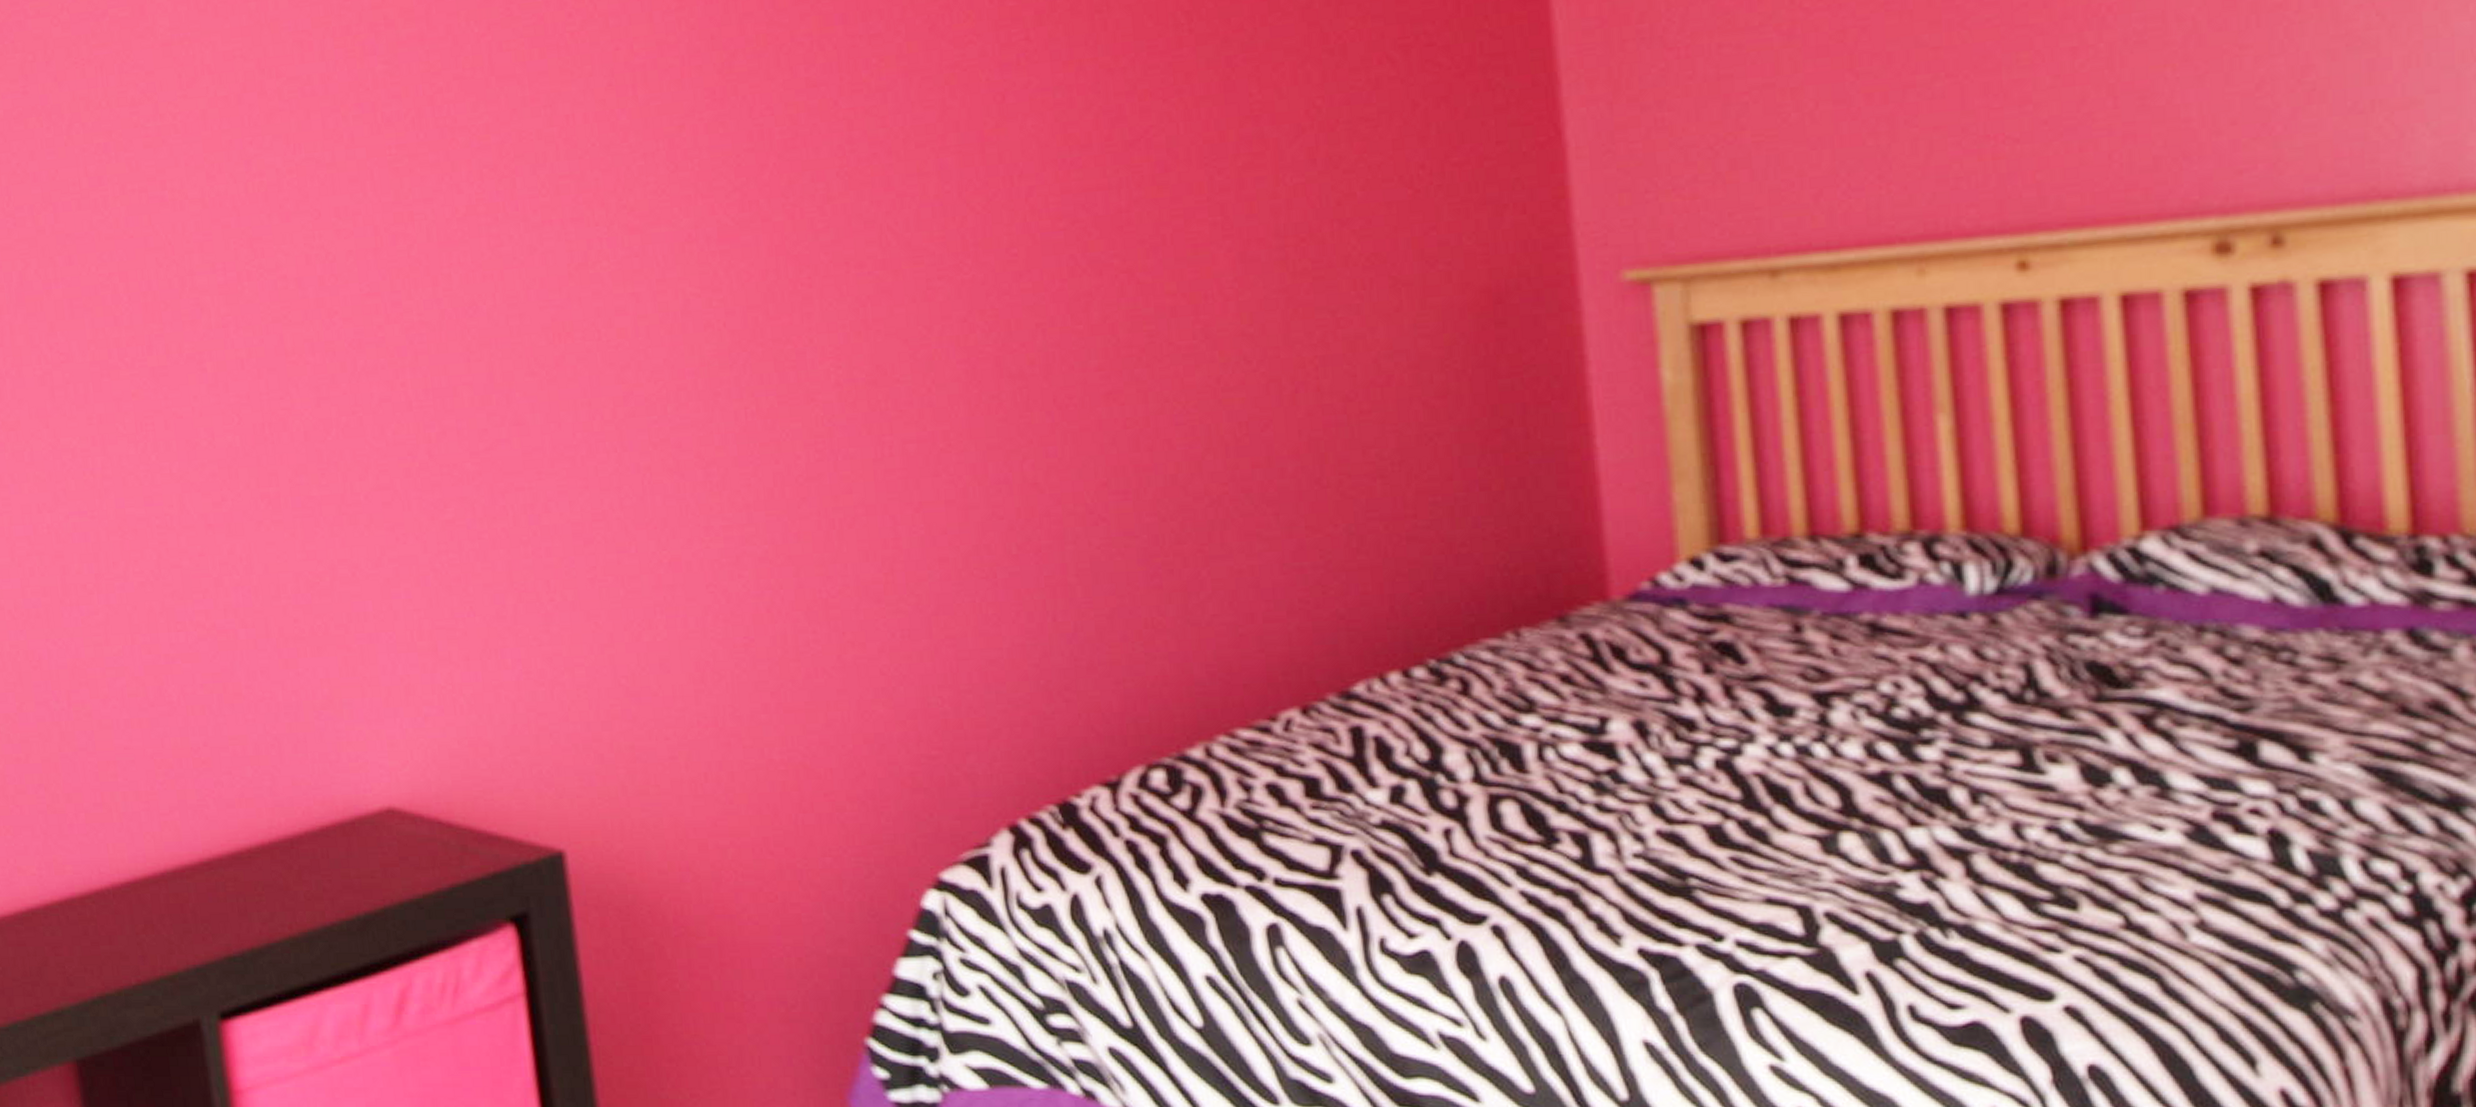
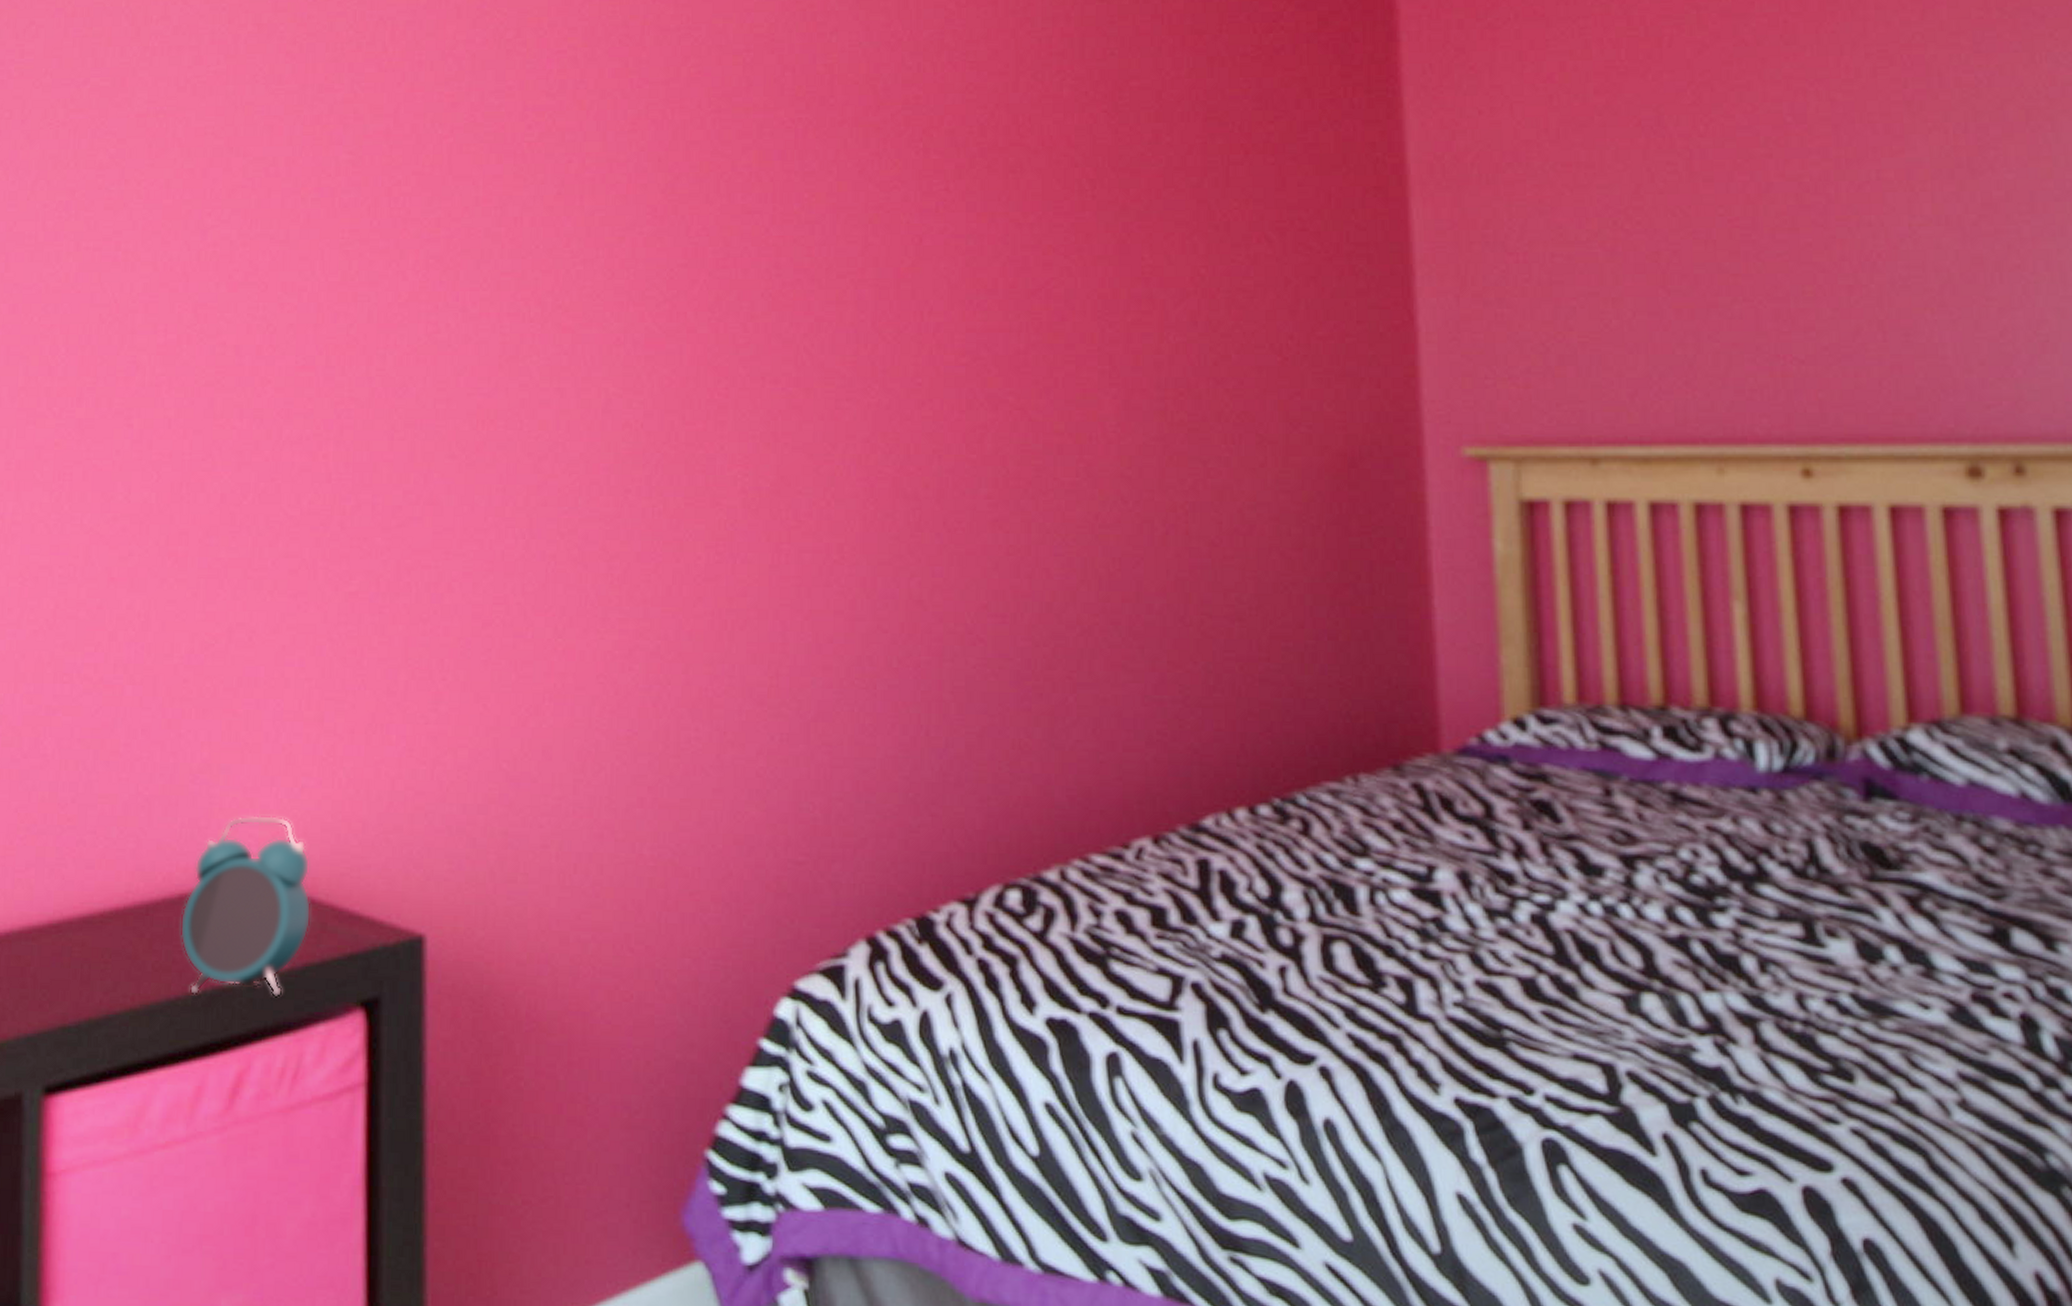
alarm clock: none [324,745,452,921] -> present [180,814,312,998]

